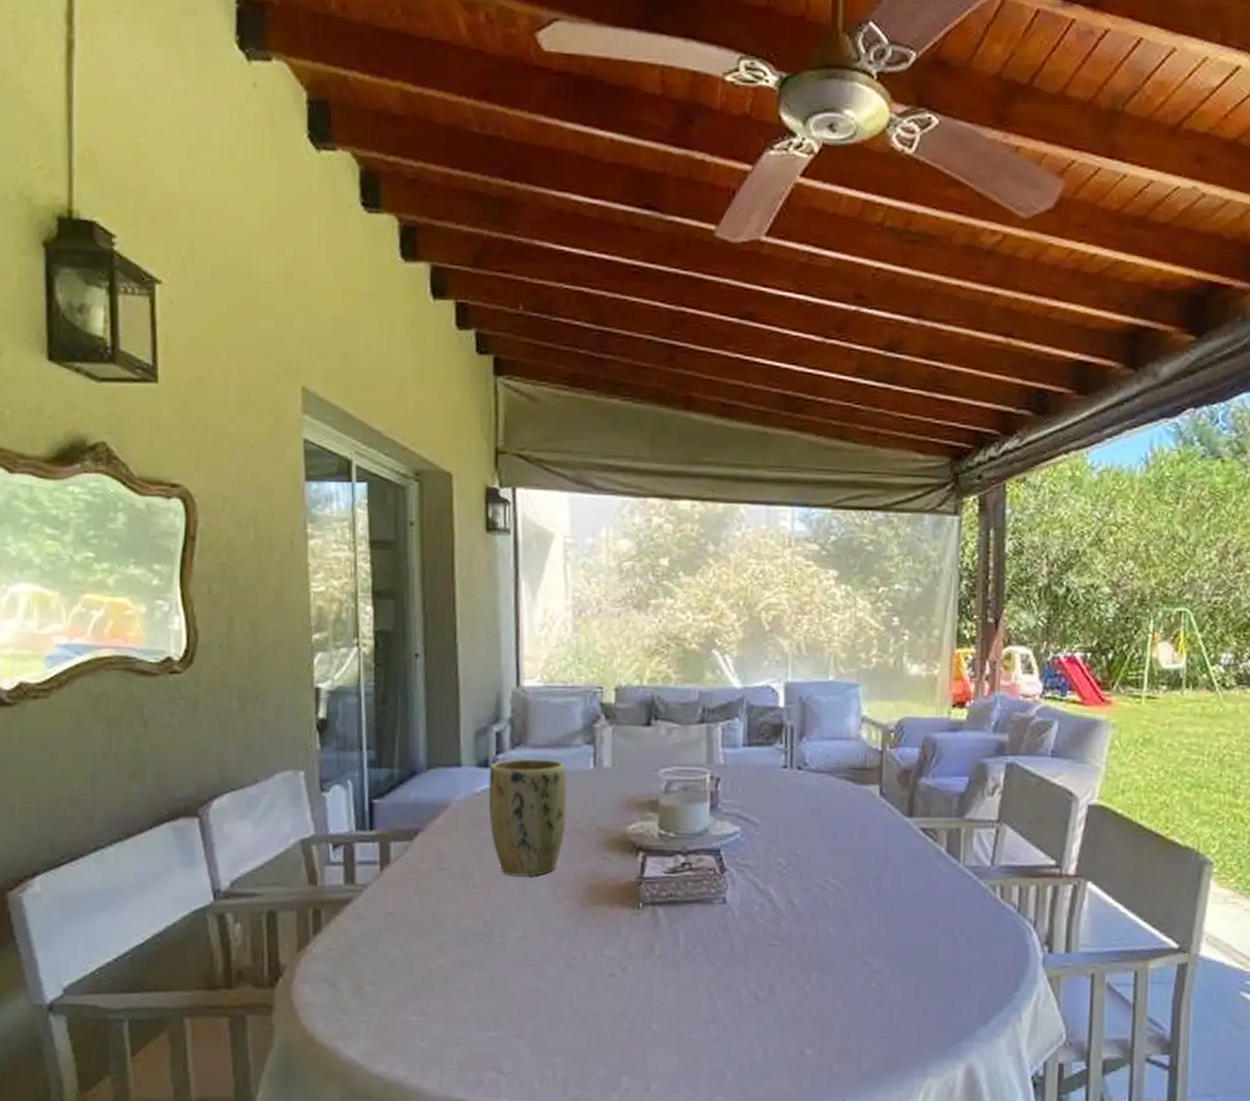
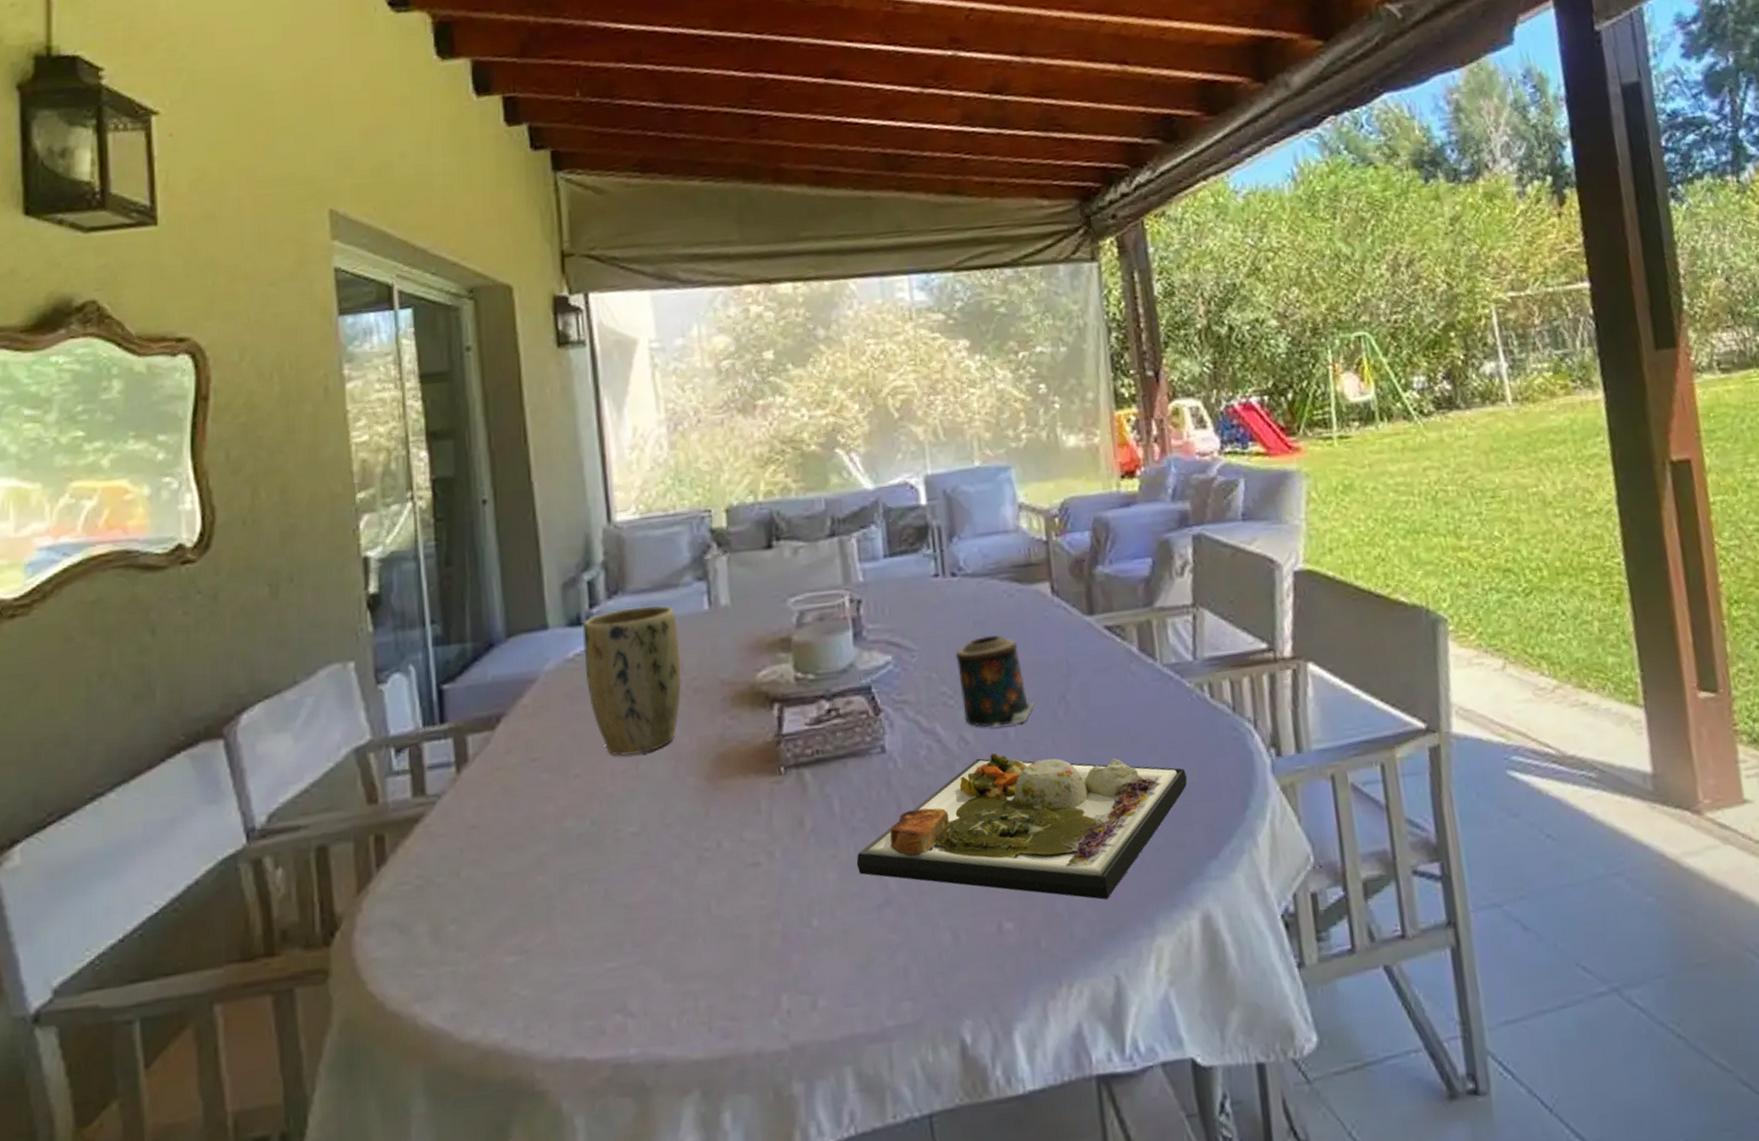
dinner plate: none [692,916,972,1043] -> present [856,752,1188,900]
candle: none [793,821,853,897] -> present [955,635,1035,728]

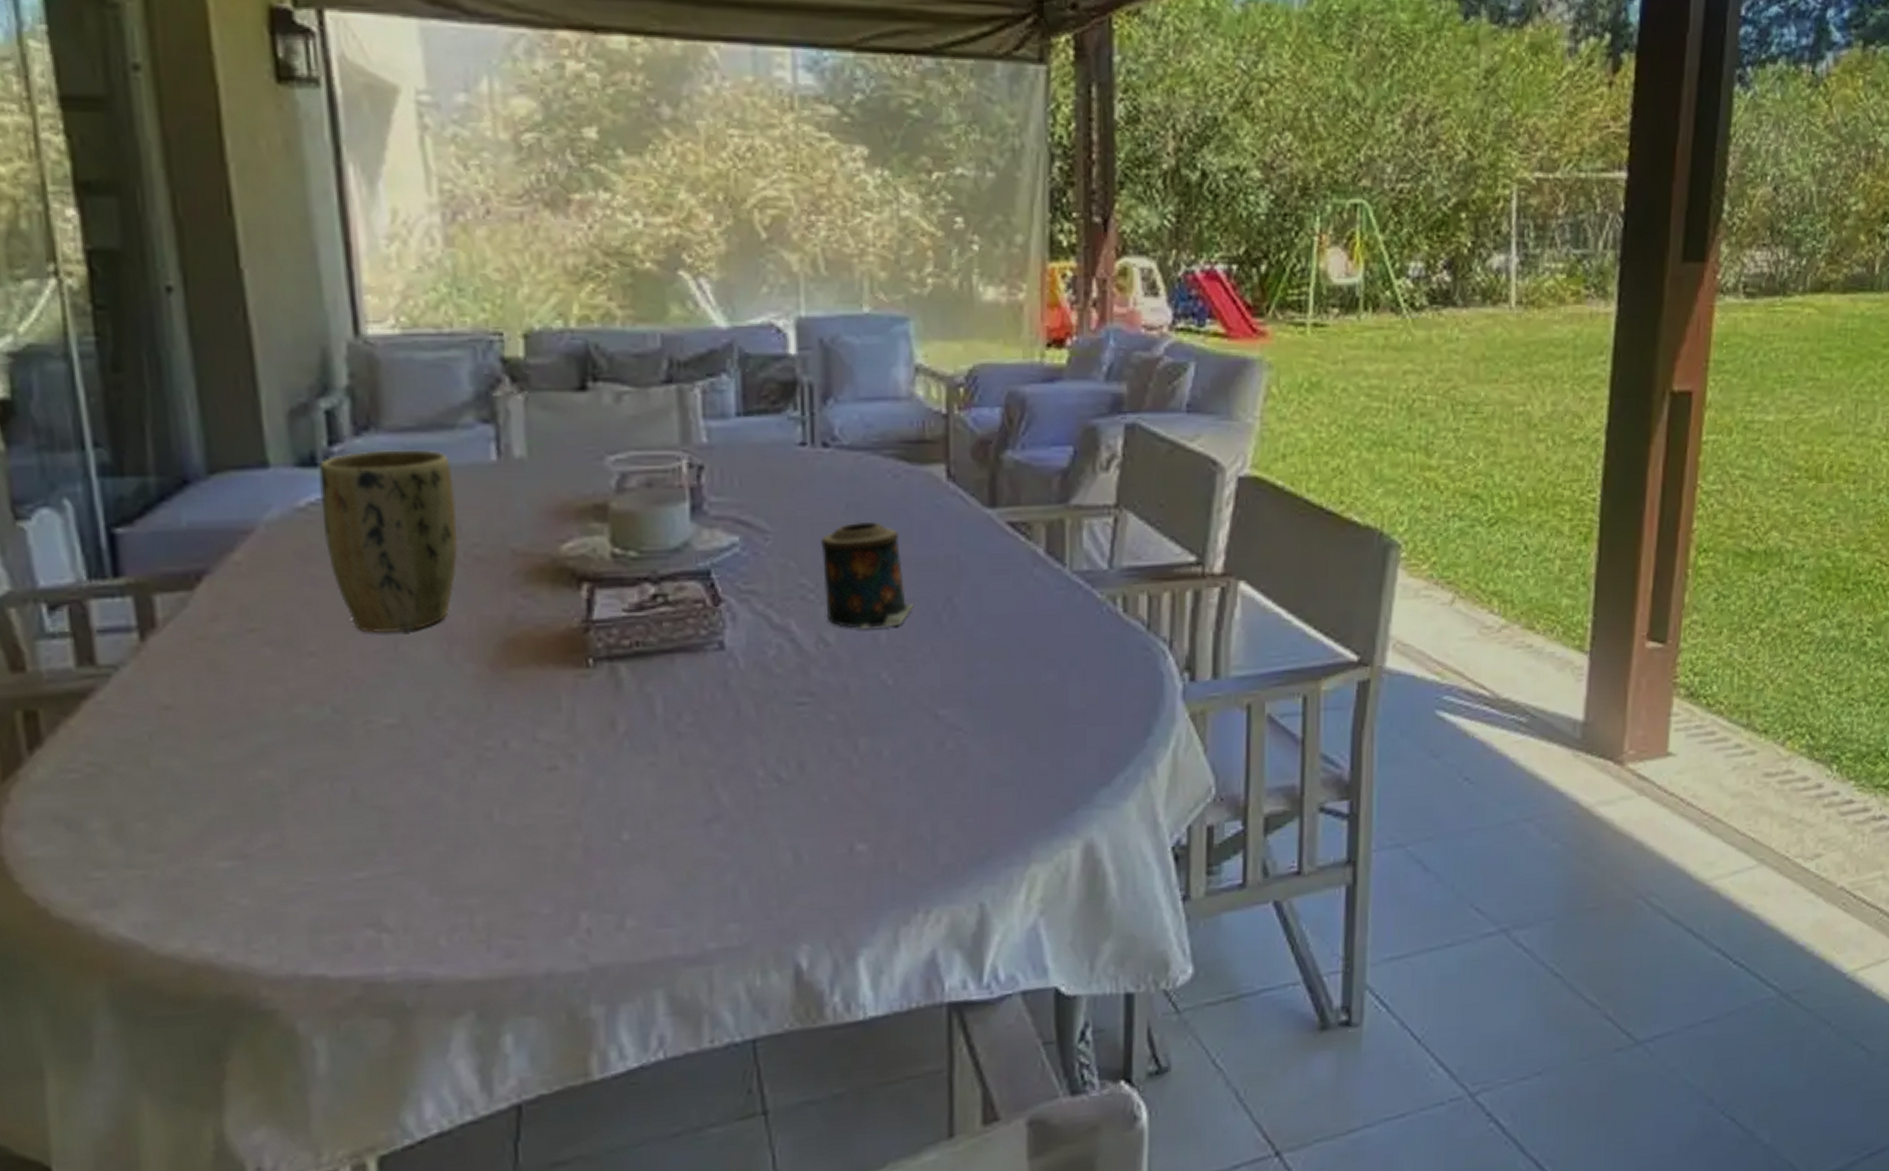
dinner plate: present [856,752,1188,900] -> none [681,657,1086,824]

